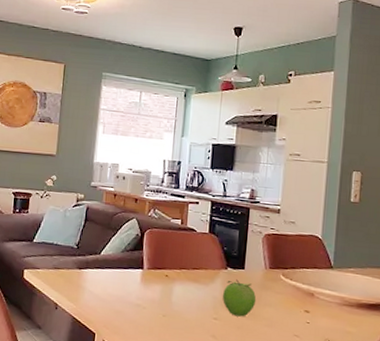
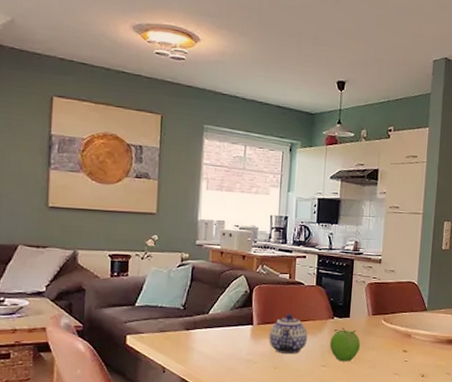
teapot: none [159,260,199,303] -> present [269,313,307,354]

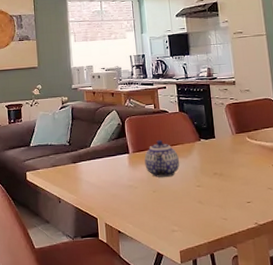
fruit: present [329,327,361,362] -> none [200,148,231,181]

